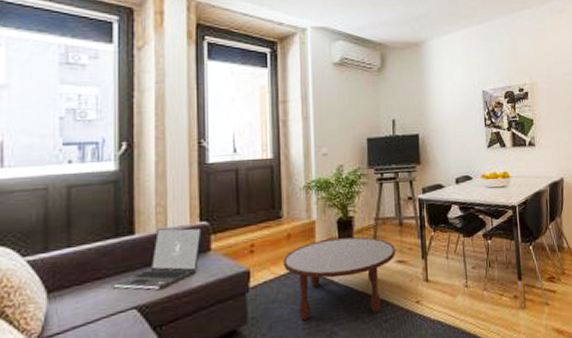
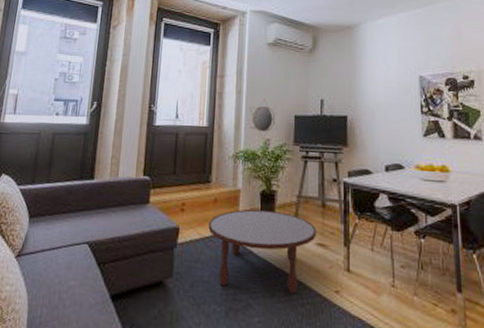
laptop: present [112,227,202,290] -> none [73,177,144,231]
home mirror: none [318,123,349,167] -> present [249,98,277,140]

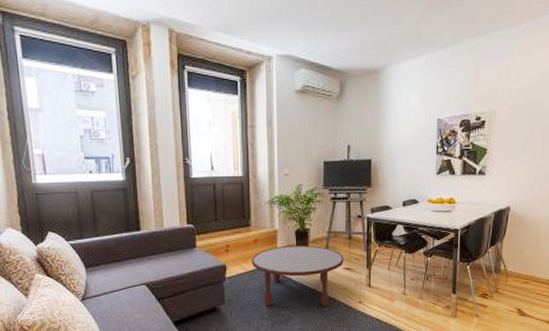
home mirror: present [249,98,277,140] -> none [281,147,308,186]

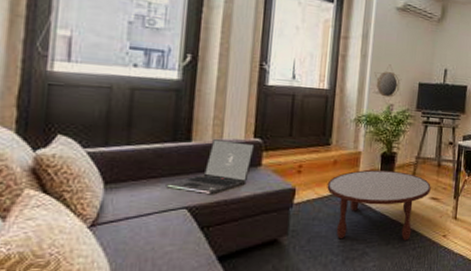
laptop: none [127,228,189,273] -> present [165,139,255,195]
home mirror: none [281,147,308,186] -> present [372,64,402,105]

